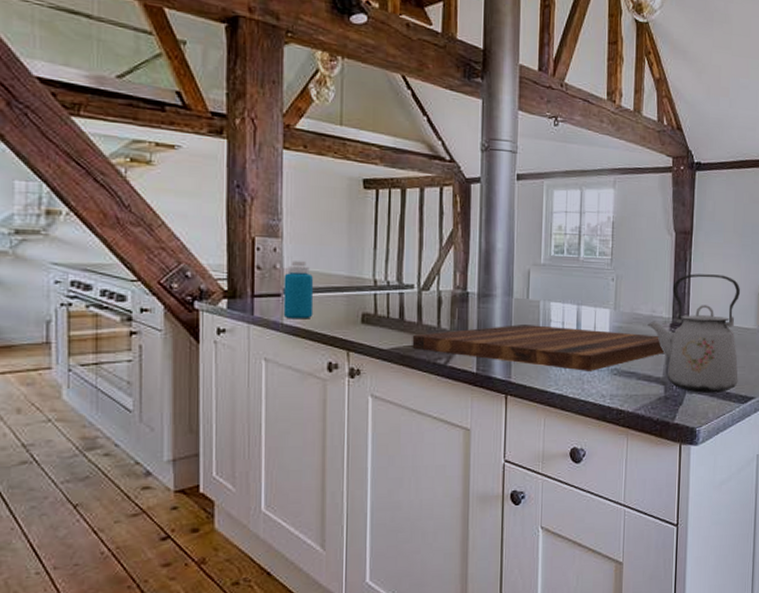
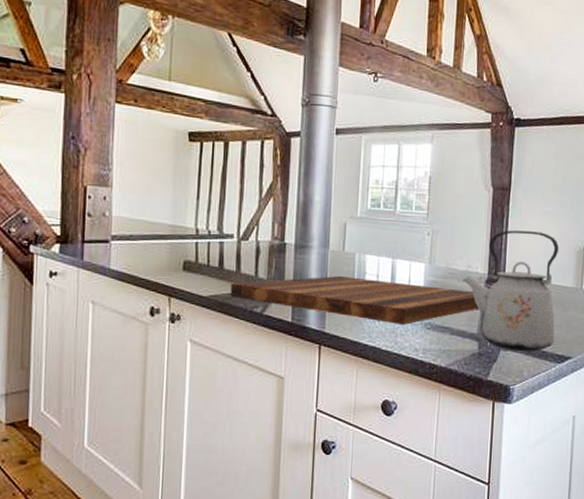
bottle: present [283,261,314,319] -> none [110,209,140,265]

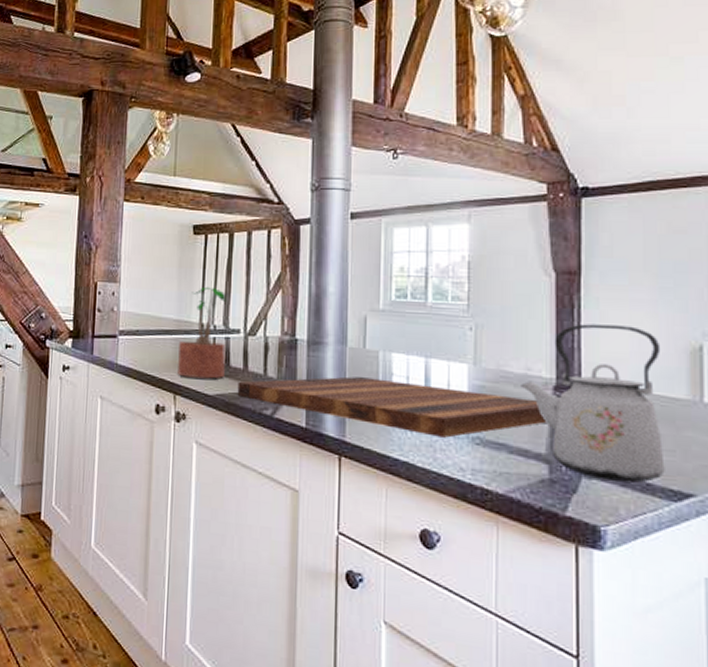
potted plant: none [172,193,221,281] -> present [178,286,226,379]

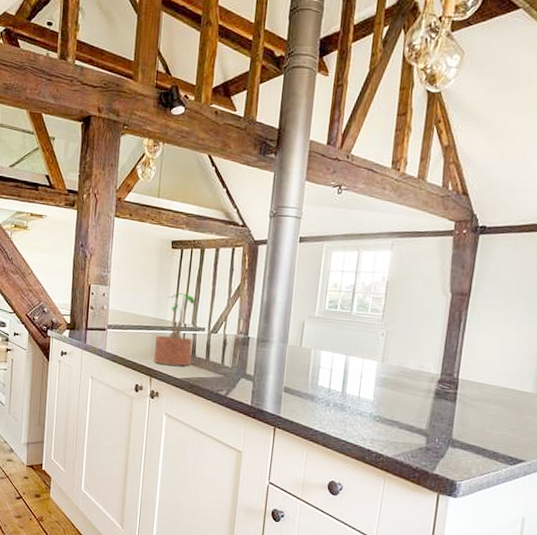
cutting board: present [237,376,547,438] -> none [200,368,430,416]
kettle: present [521,324,665,483] -> none [414,334,520,451]

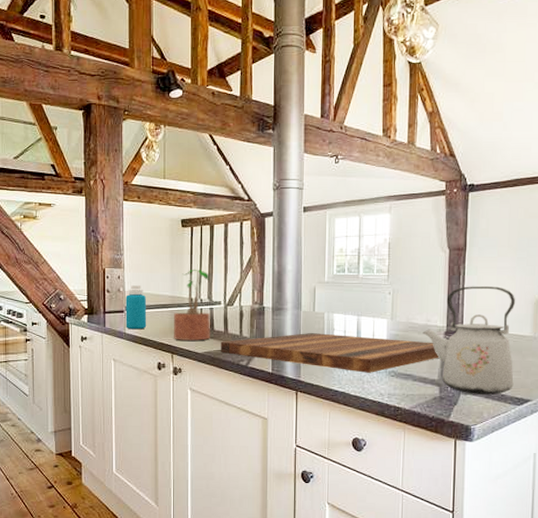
bottle: none [106,304,130,350] -> present [125,285,147,330]
cutting board: none [200,368,430,416] -> present [220,333,440,373]
kettle: none [414,334,520,451] -> present [423,286,516,395]

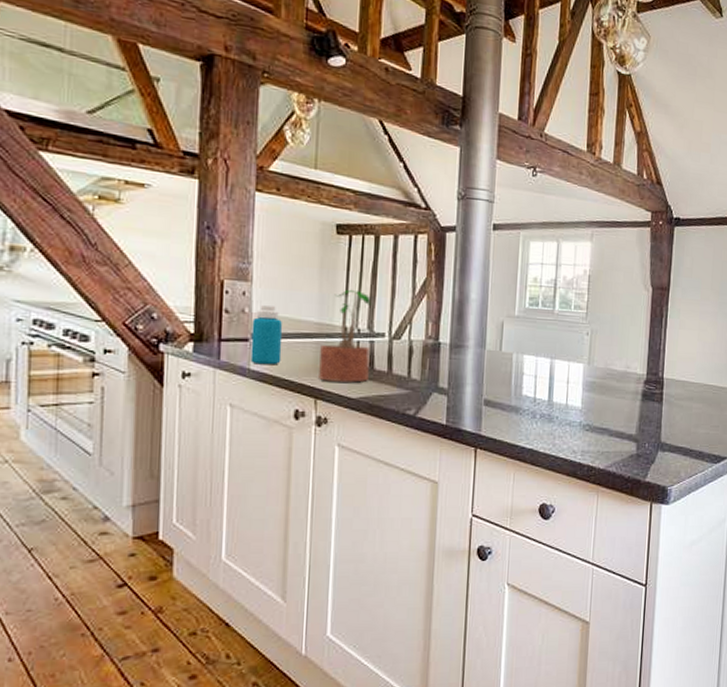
cutting board: present [220,333,440,373] -> none [381,377,638,426]
kettle: present [423,286,516,395] -> none [621,330,717,452]

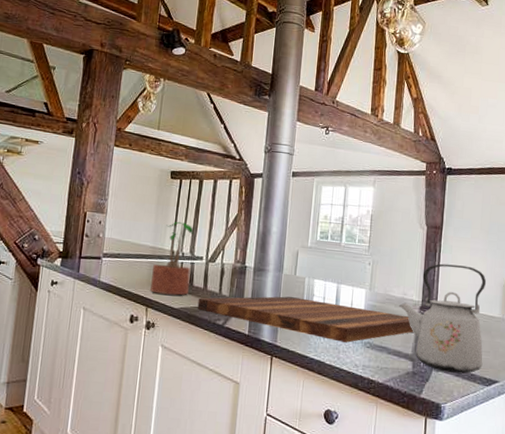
bottle: present [250,305,283,365] -> none [101,232,126,279]
cutting board: none [381,377,638,426] -> present [197,296,414,343]
kettle: none [621,330,717,452] -> present [399,263,487,374]

